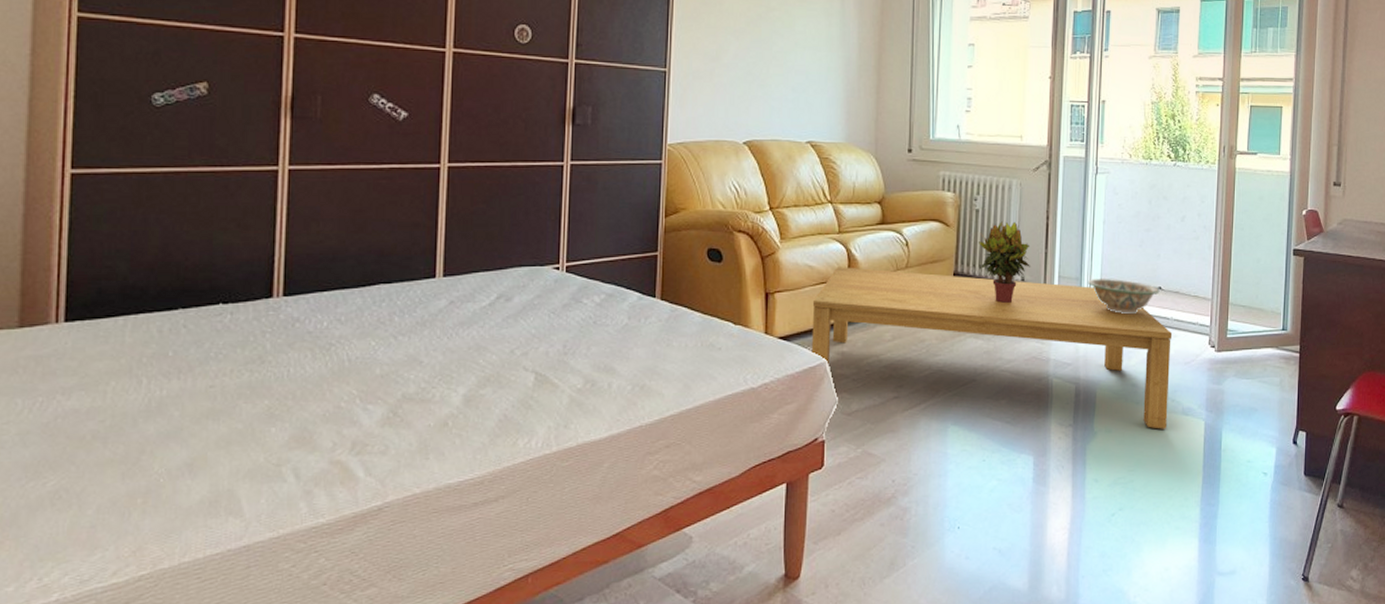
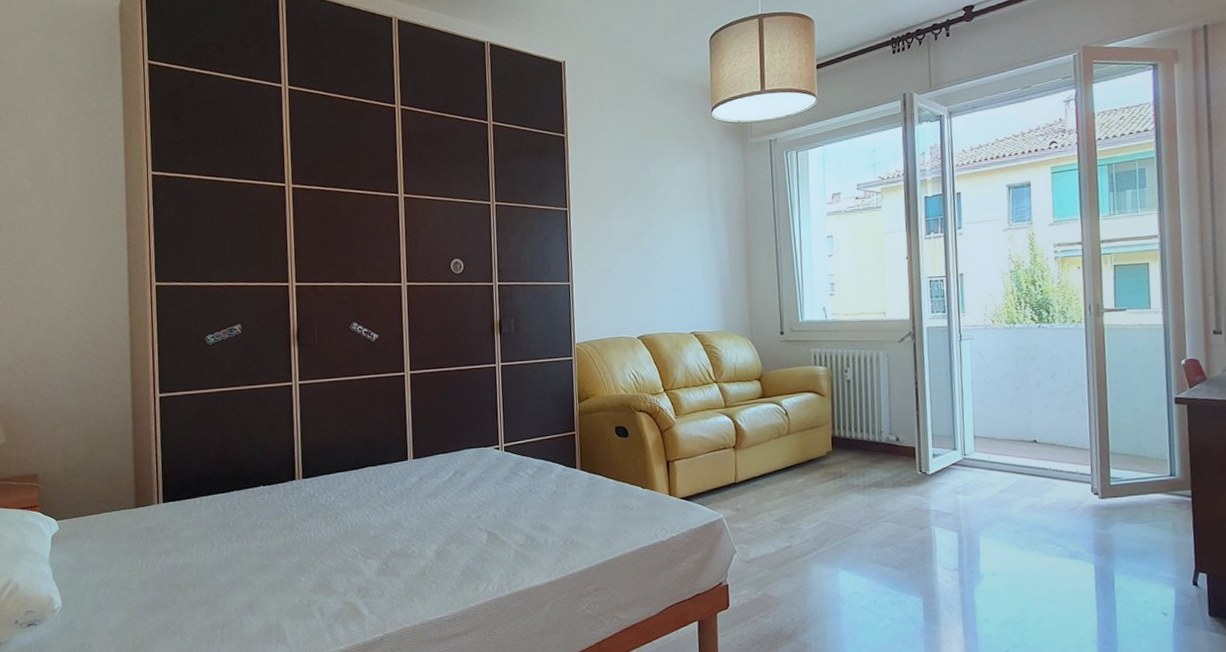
coffee table: present [811,267,1173,429] -> none [707,436,1055,572]
potted plant: present [979,221,1030,303] -> none [853,388,903,461]
decorative bowl: present [1088,279,1160,315] -> none [962,435,1035,467]

